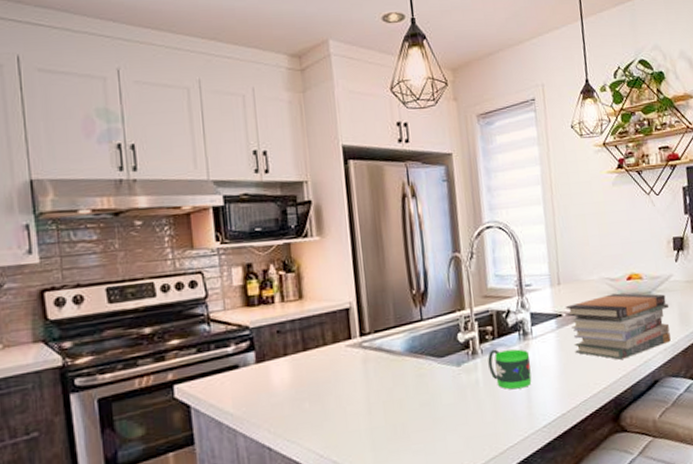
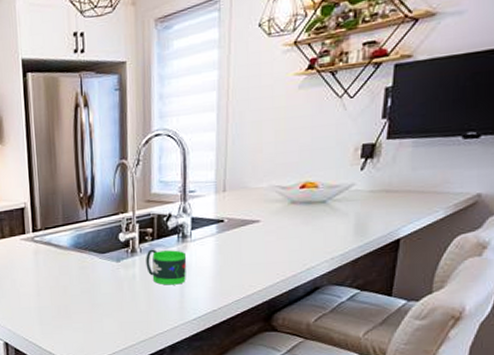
book stack: present [565,293,671,360] -> none [228,201,345,266]

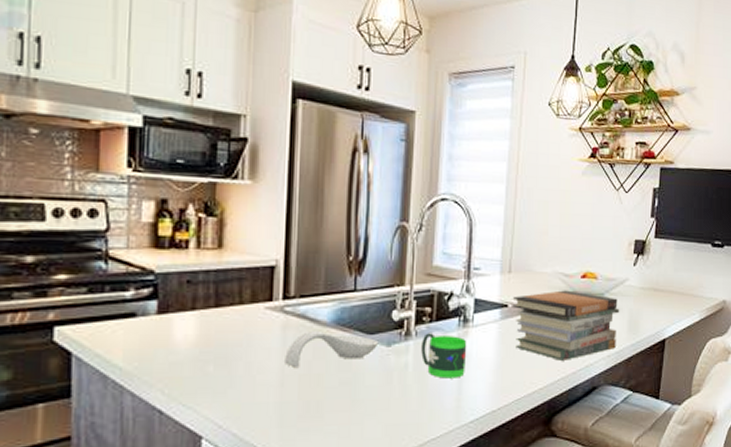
spoon rest: none [38,253,110,283] -> present [285,330,379,369]
book stack: none [228,201,345,266] -> present [512,290,620,361]

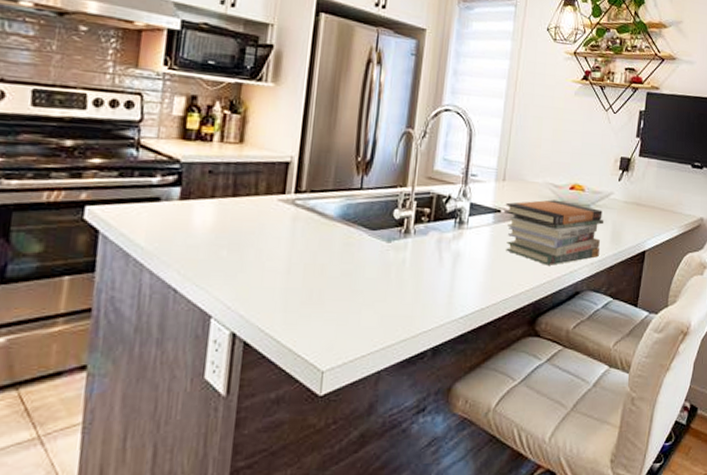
spoon rest: present [285,330,379,369] -> none [292,223,380,258]
mug: present [421,333,467,379] -> none [418,232,462,276]

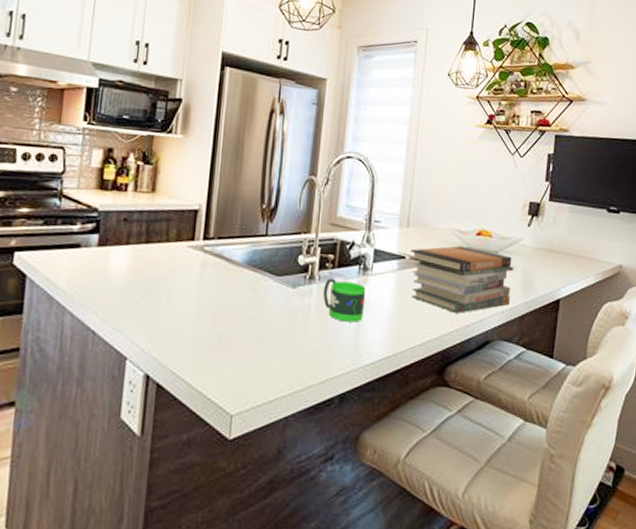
mug: none [418,232,462,276] -> present [323,278,366,322]

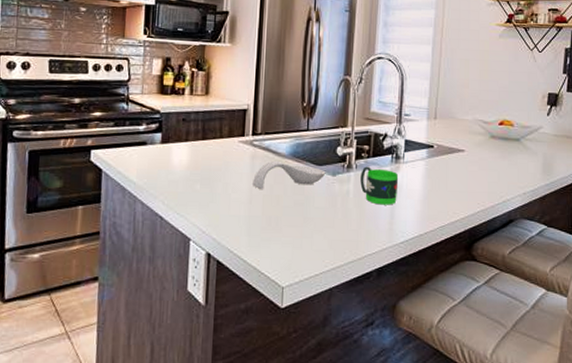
spoon rest: none [201,269,285,303] -> present [253,160,326,190]
book stack: present [409,246,514,313] -> none [437,135,535,195]

